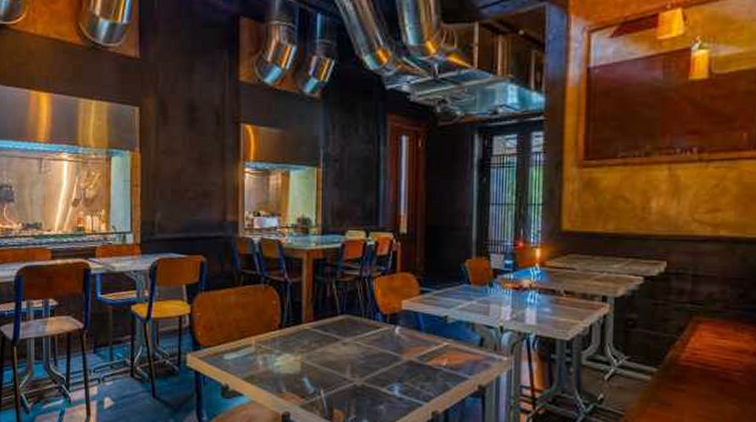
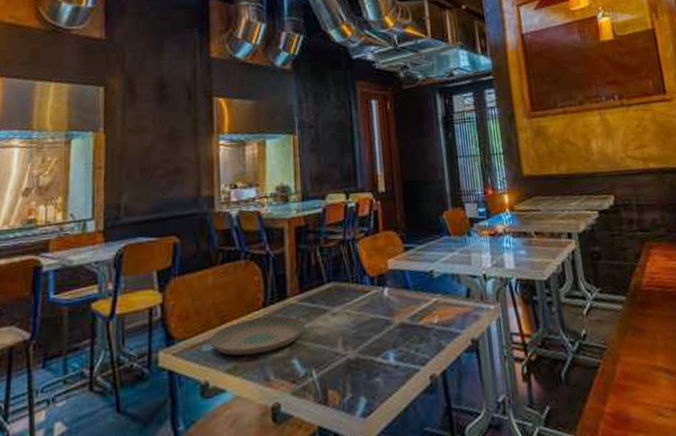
plate: none [230,337,317,369] -> present [209,316,305,356]

